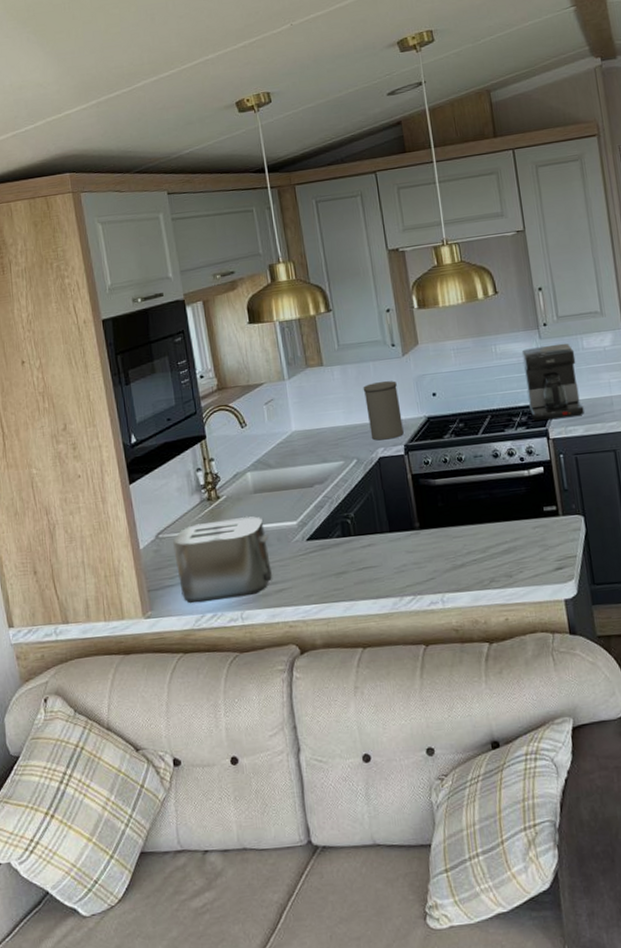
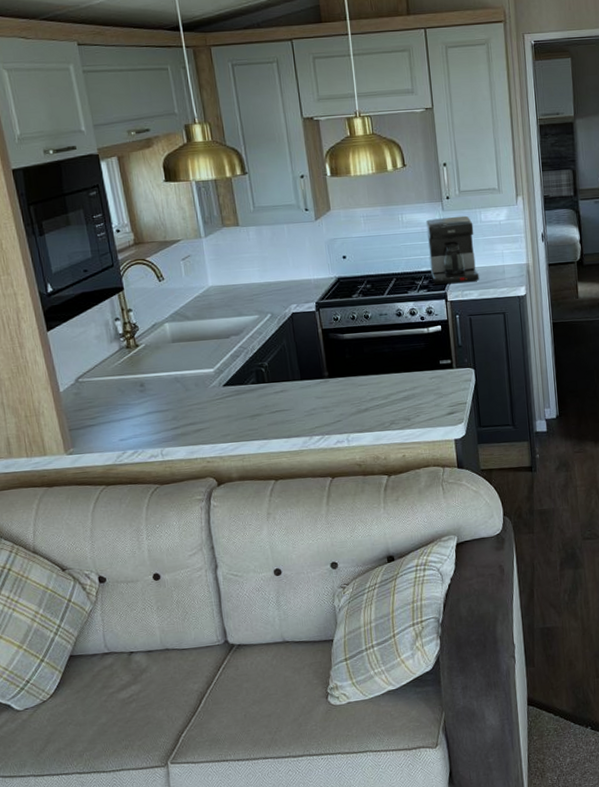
toaster: present [173,516,272,604] -> none [93,363,190,442]
canister: present [363,380,404,441] -> none [277,243,315,298]

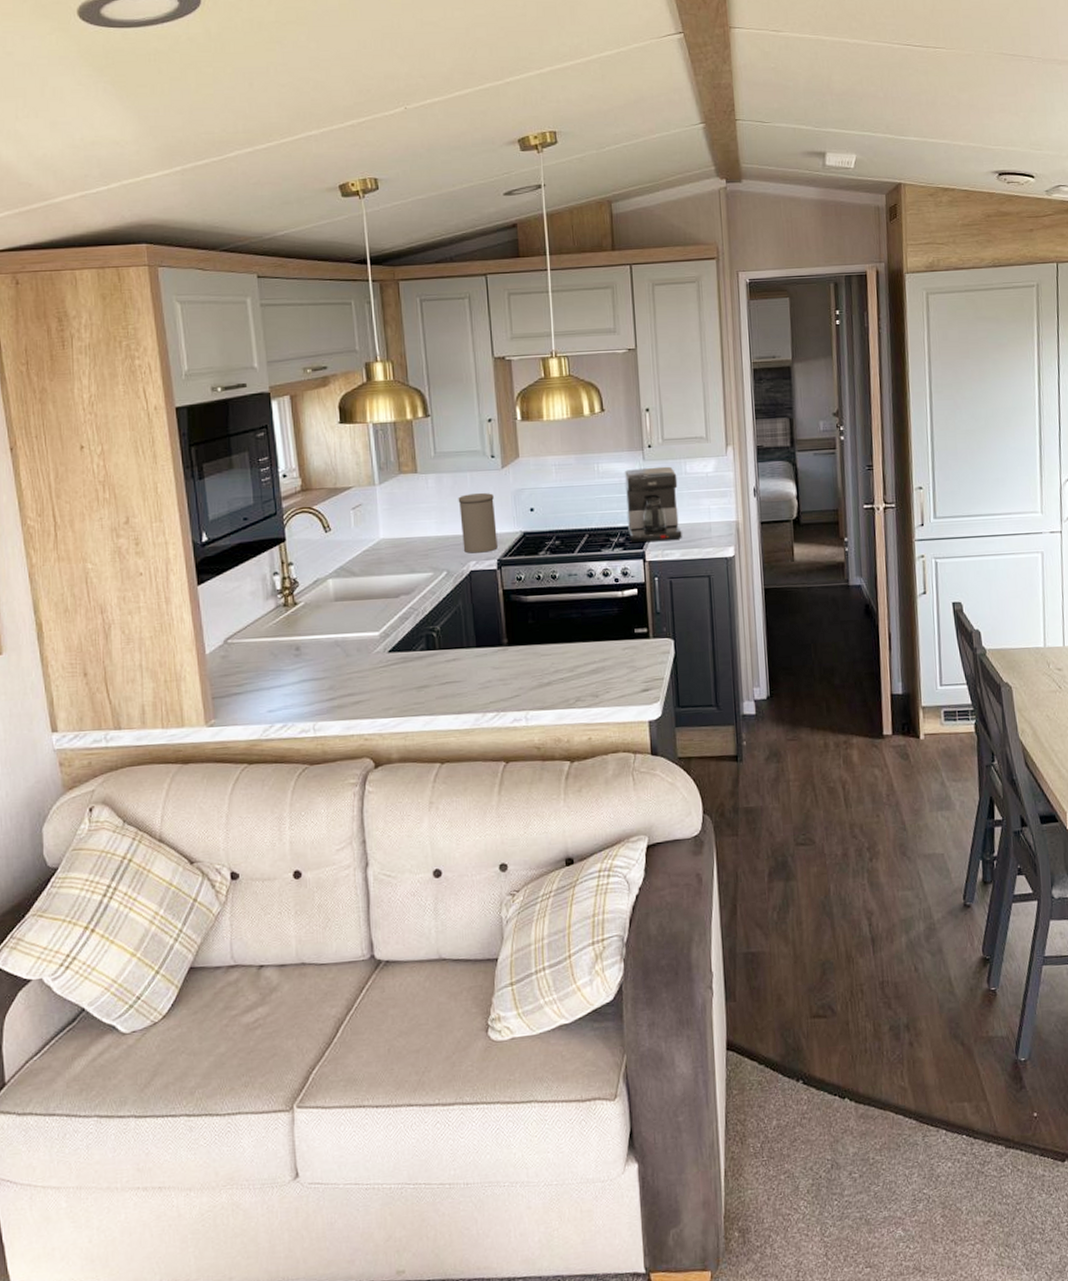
canister: none [277,243,315,298] -> present [458,493,498,554]

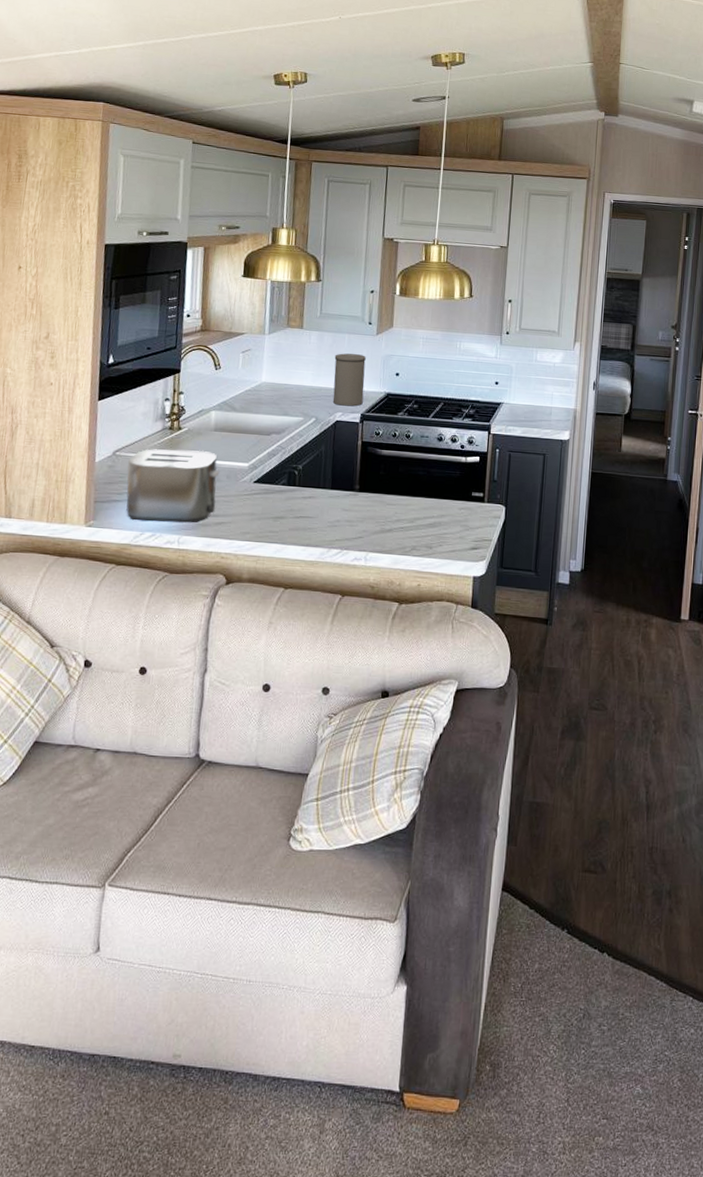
toaster: none [243,624,349,713] -> present [126,449,220,522]
coffee maker: present [624,466,682,543] -> none [478,351,528,418]

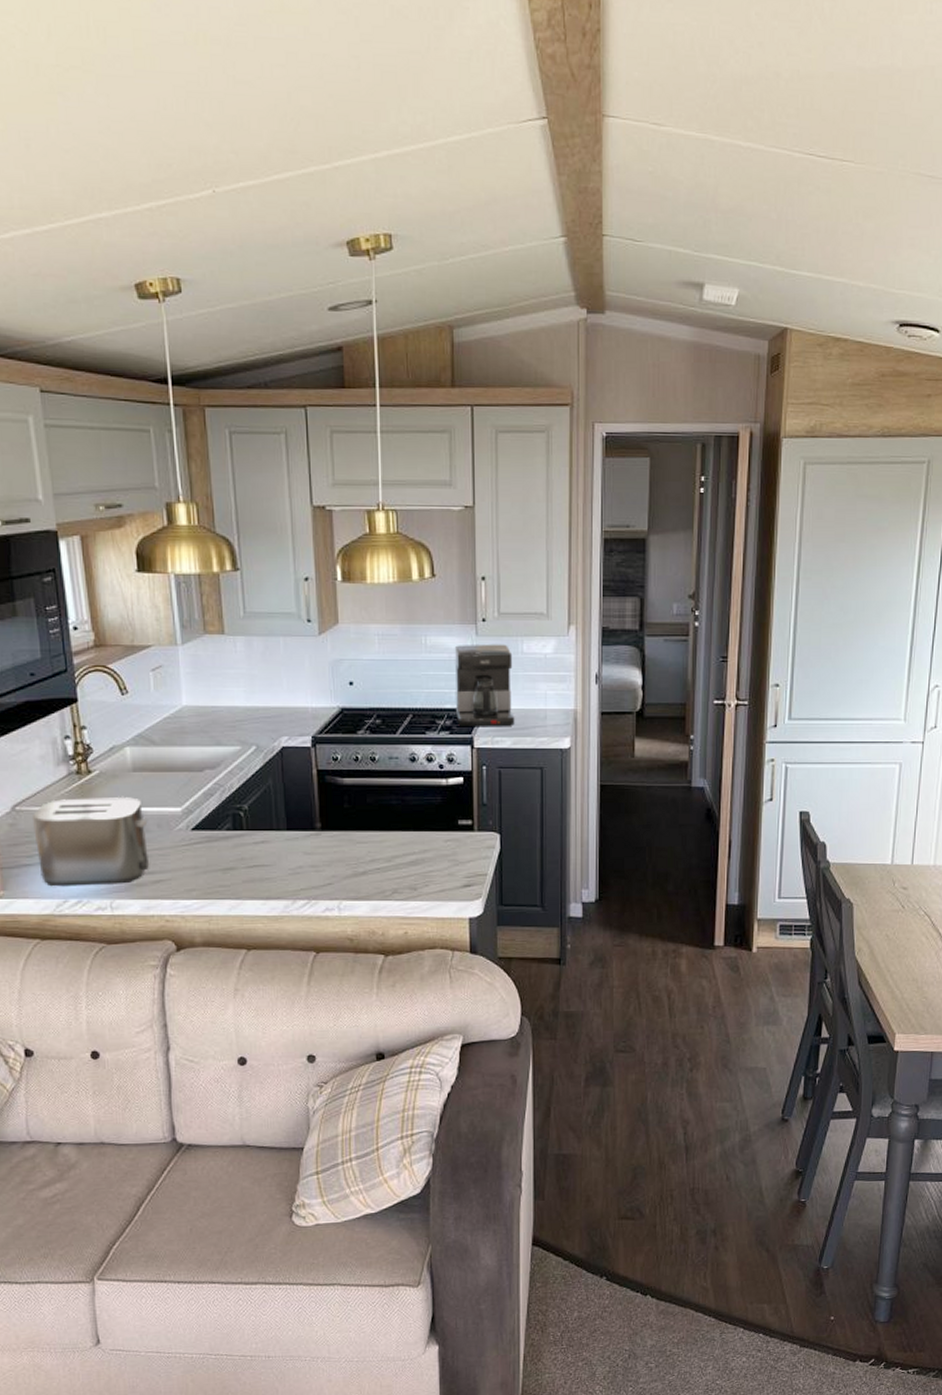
canister: present [332,353,366,406] -> none [269,662,312,728]
coffee maker: none [478,351,528,418] -> present [454,644,515,727]

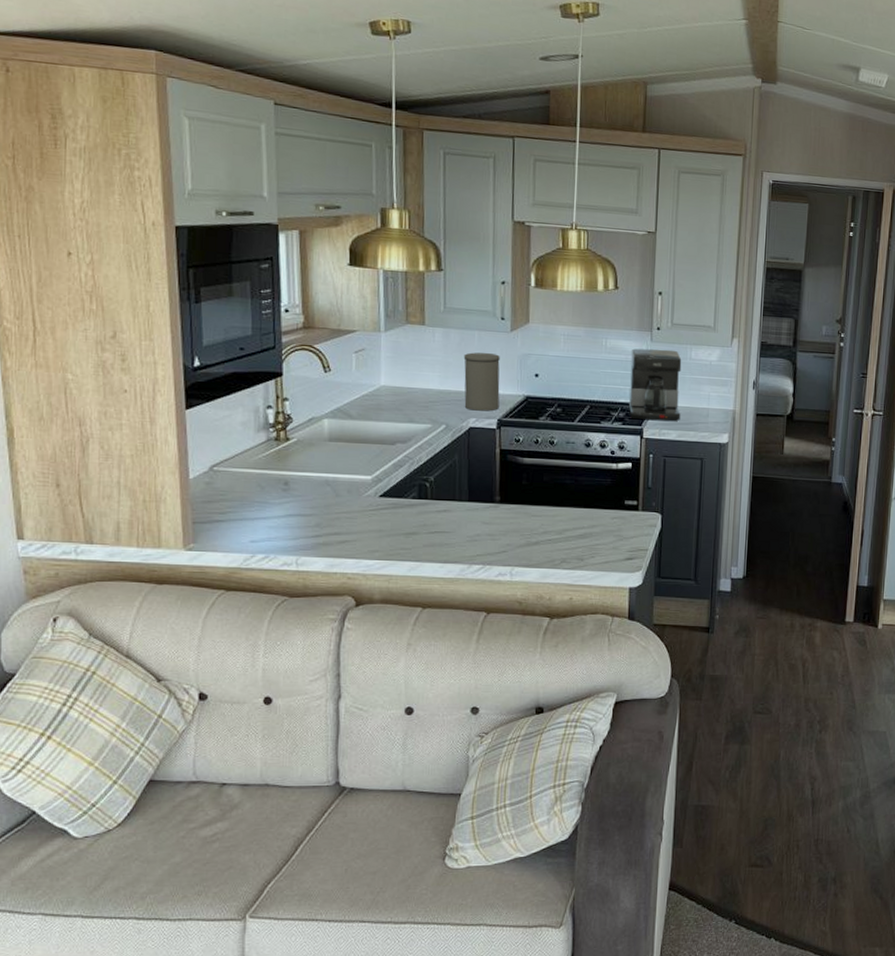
toaster: present [33,796,149,887] -> none [229,462,339,542]
canister: none [269,662,312,728] -> present [463,352,500,411]

